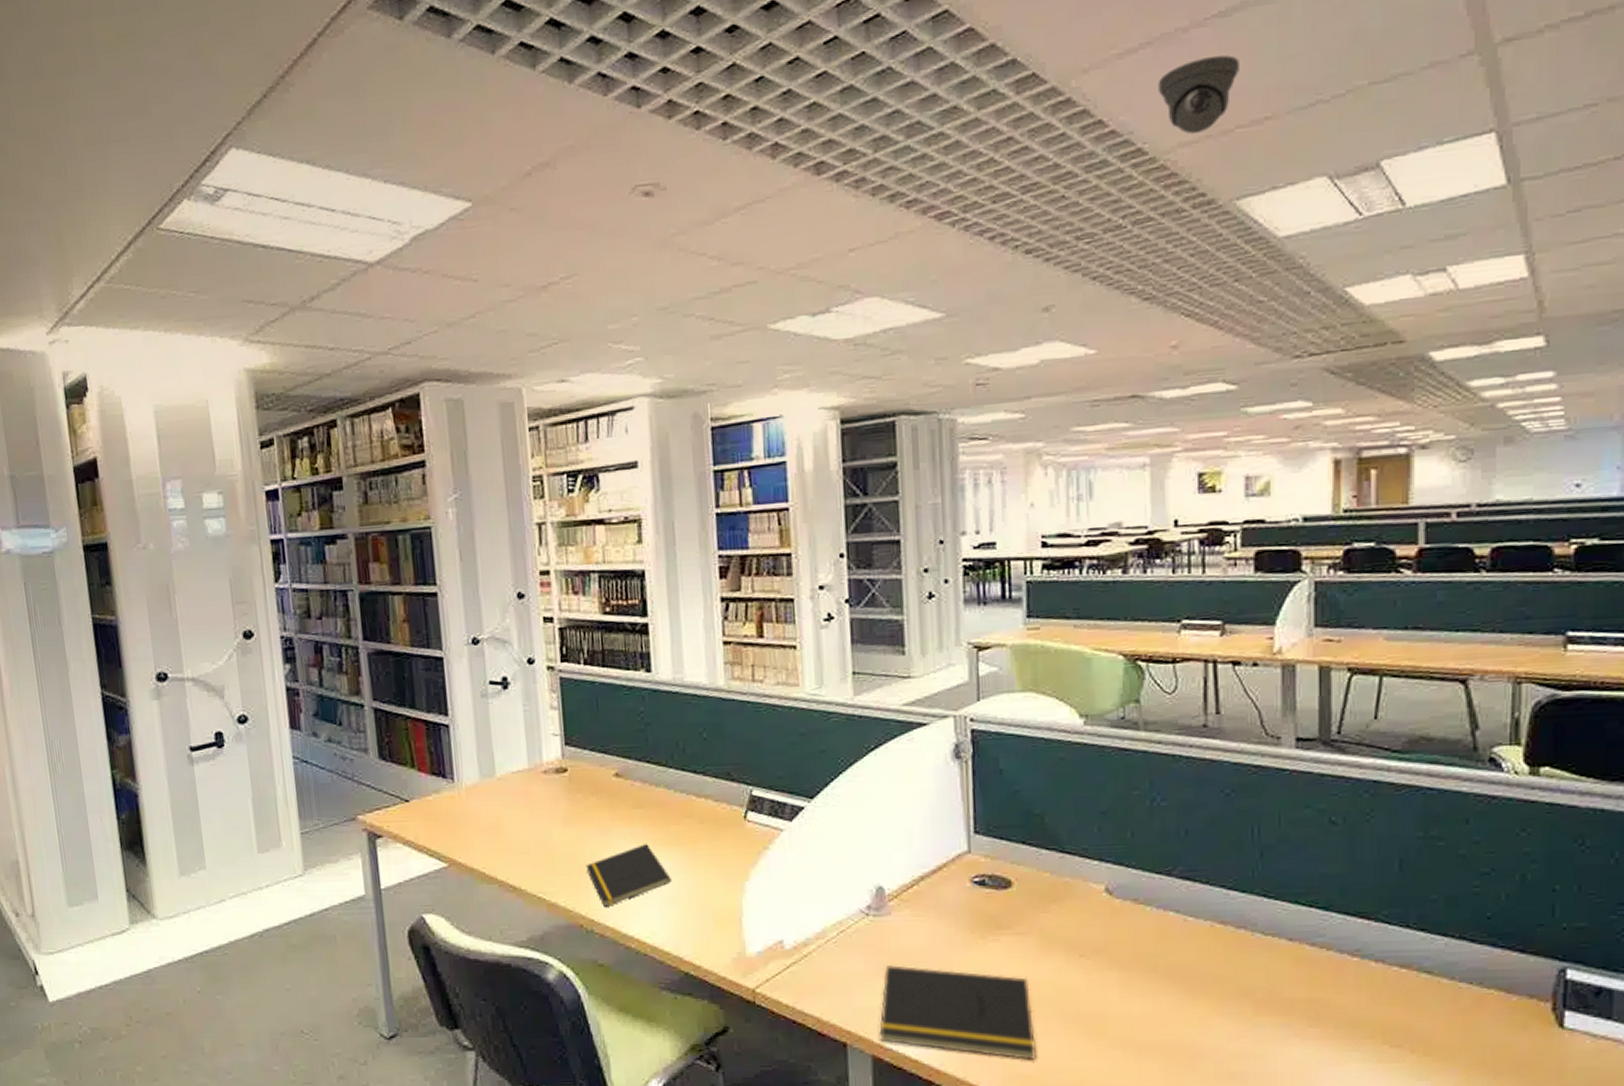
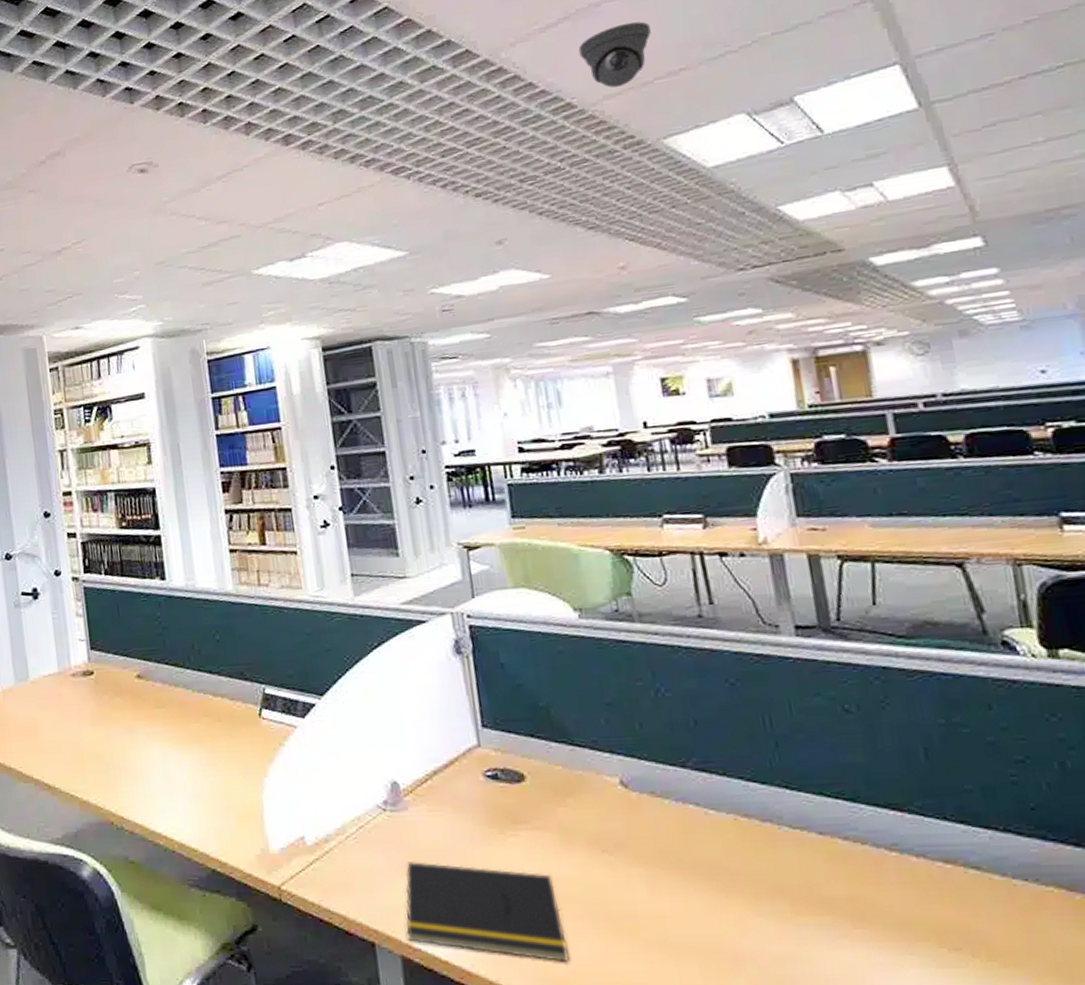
notepad: present [585,844,672,907] -> none [113,742,194,804]

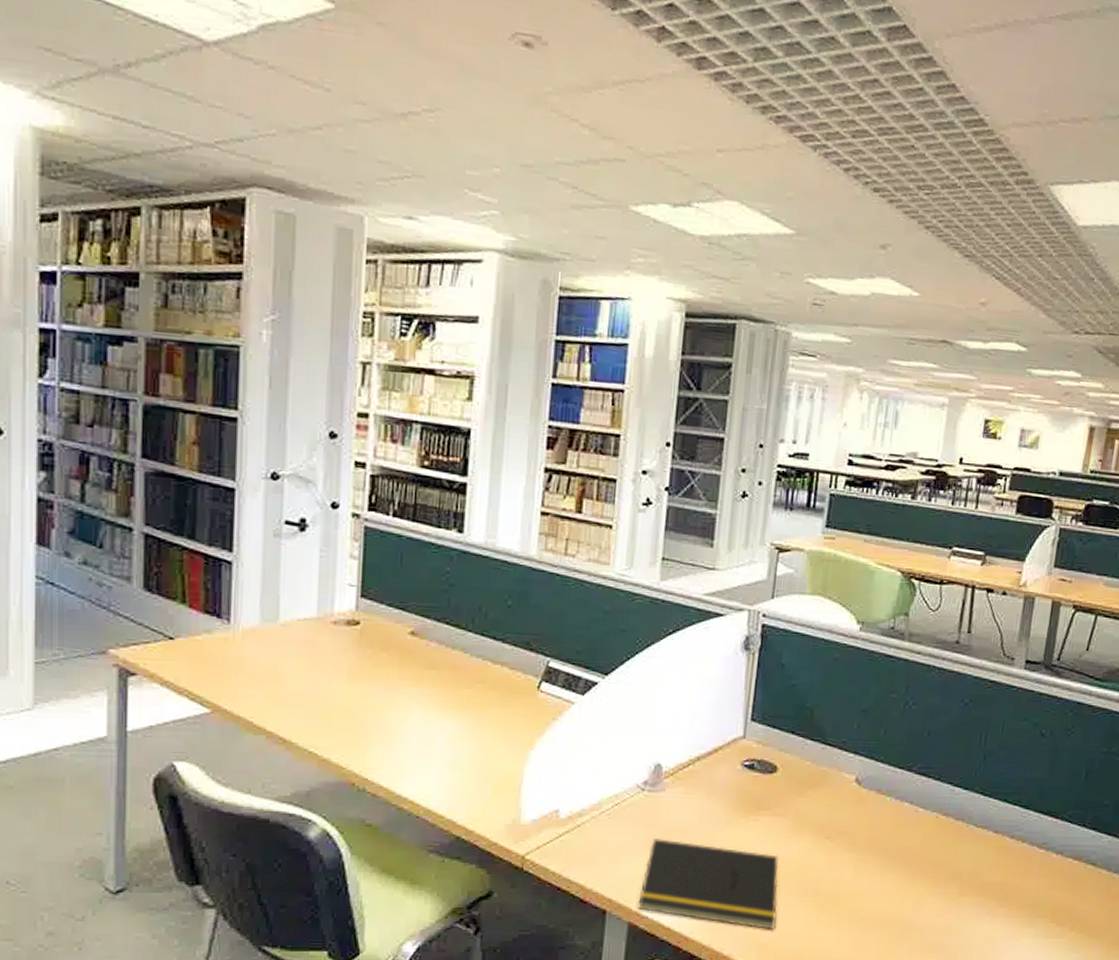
security camera: present [578,21,651,88] -> none [1004,51,1071,118]

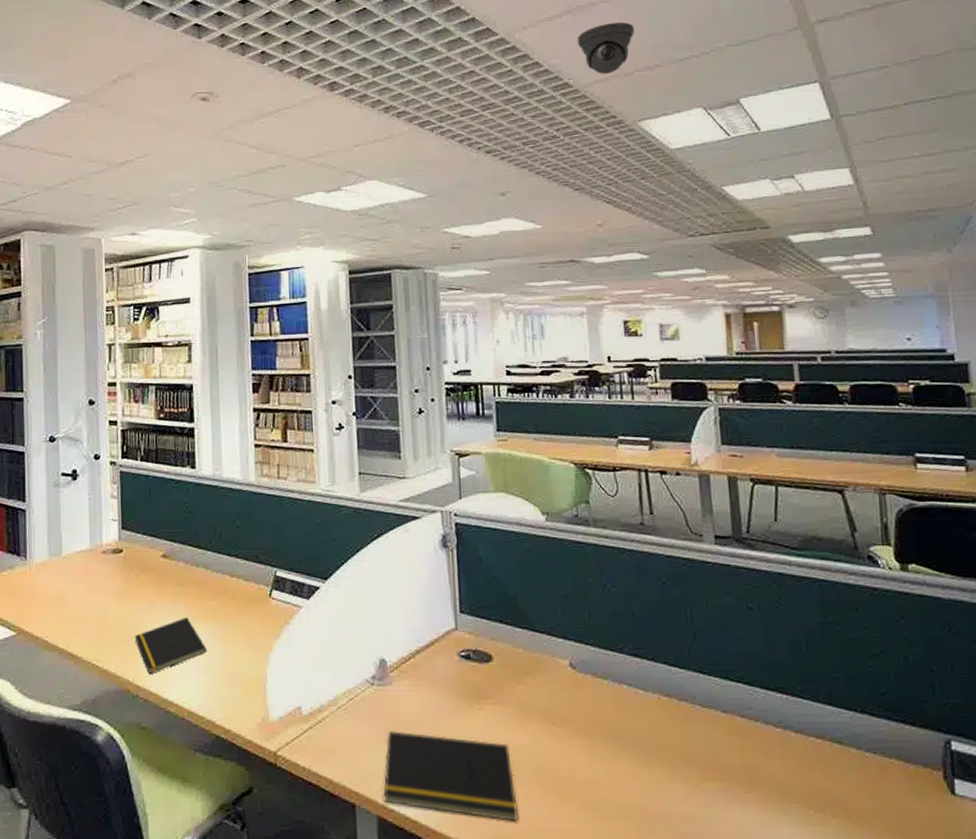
notepad: none [366,706,455,766] -> present [134,618,207,674]
security camera: none [1004,51,1071,118] -> present [577,22,635,74]

